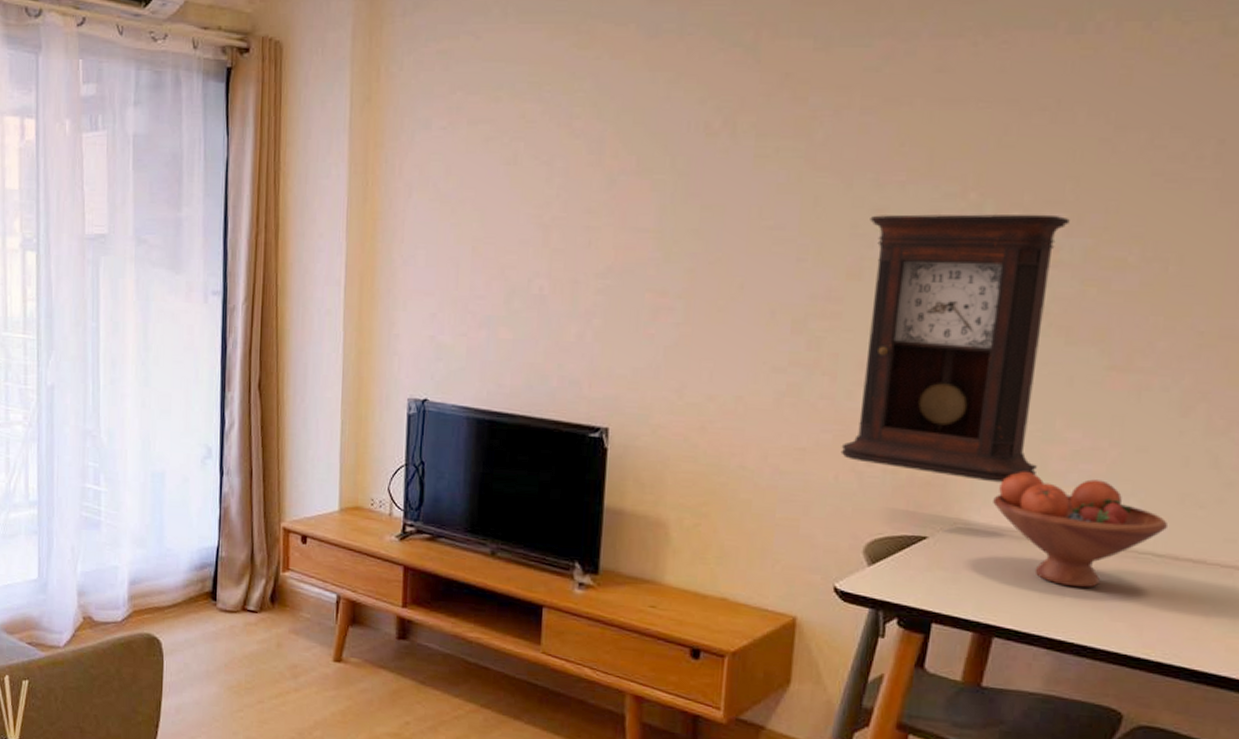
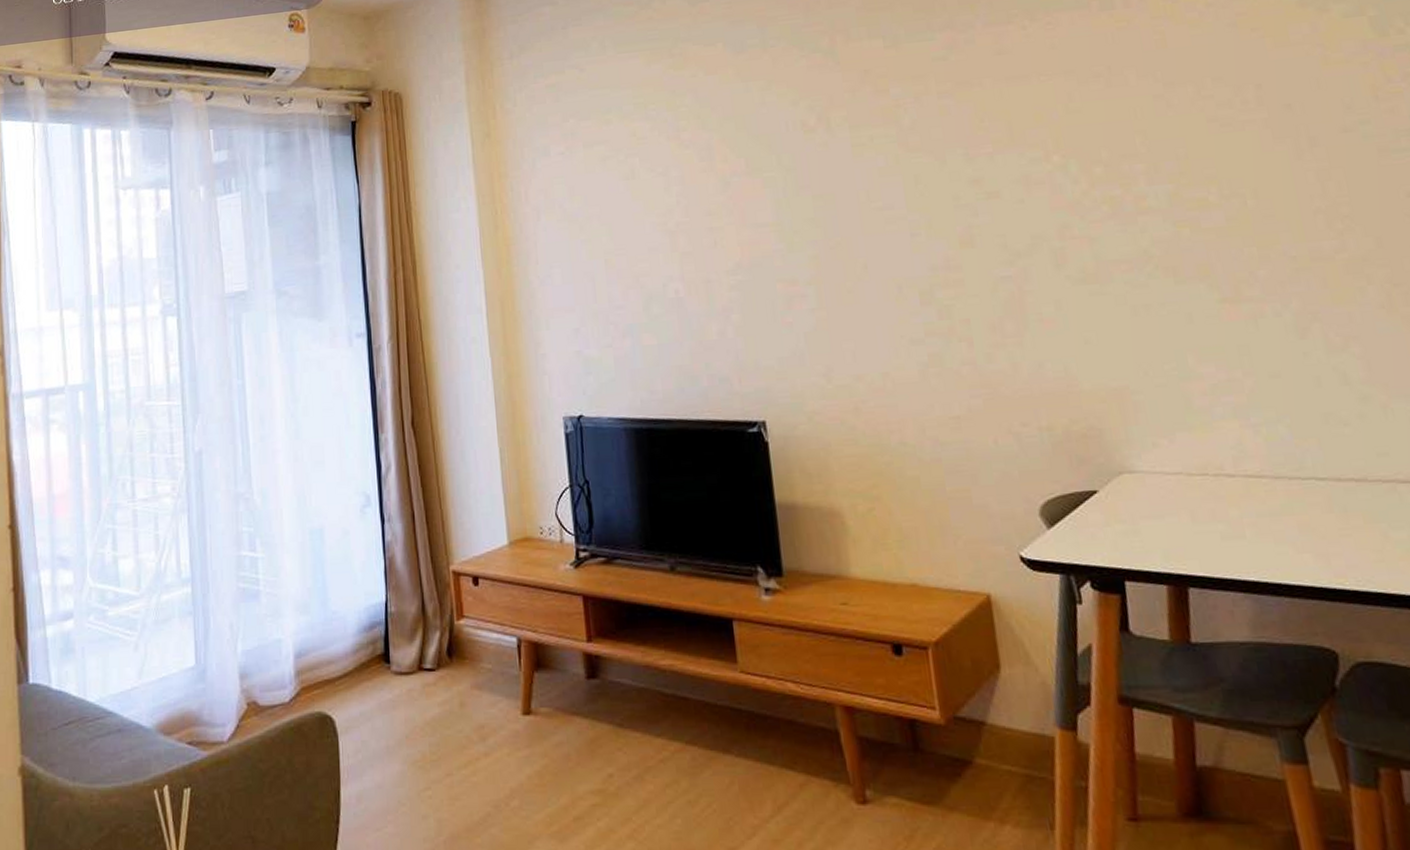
pendulum clock: present [840,214,1070,483] -> none [969,166,1183,427]
fruit bowl: present [993,471,1169,588] -> none [1150,410,1322,524]

